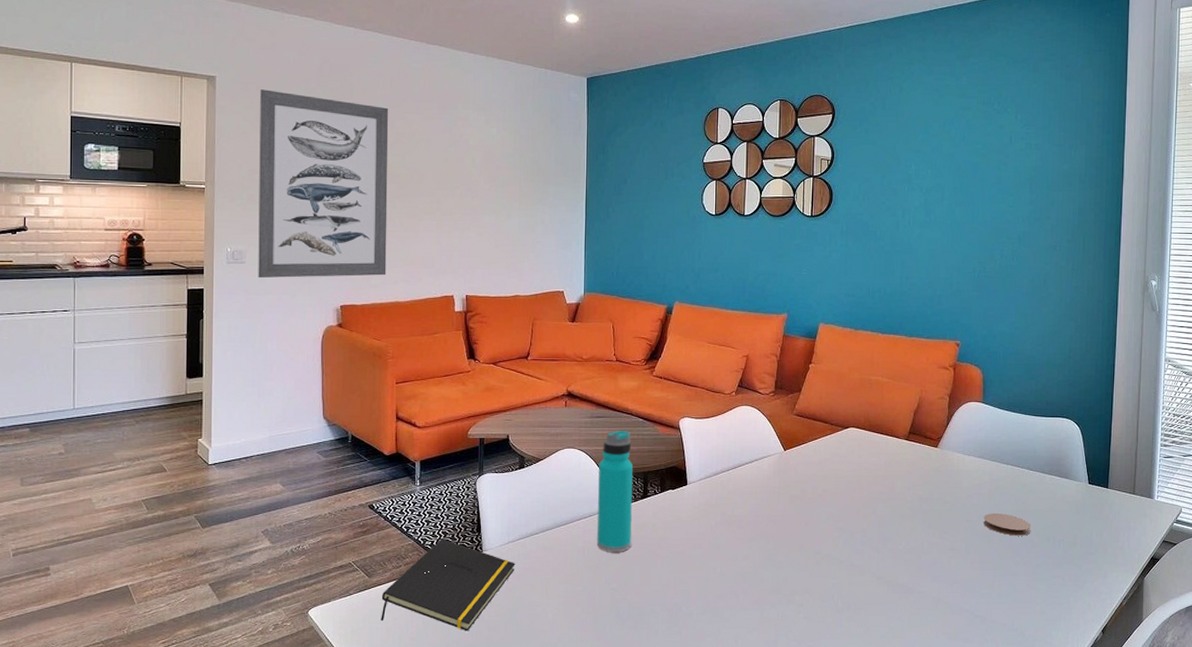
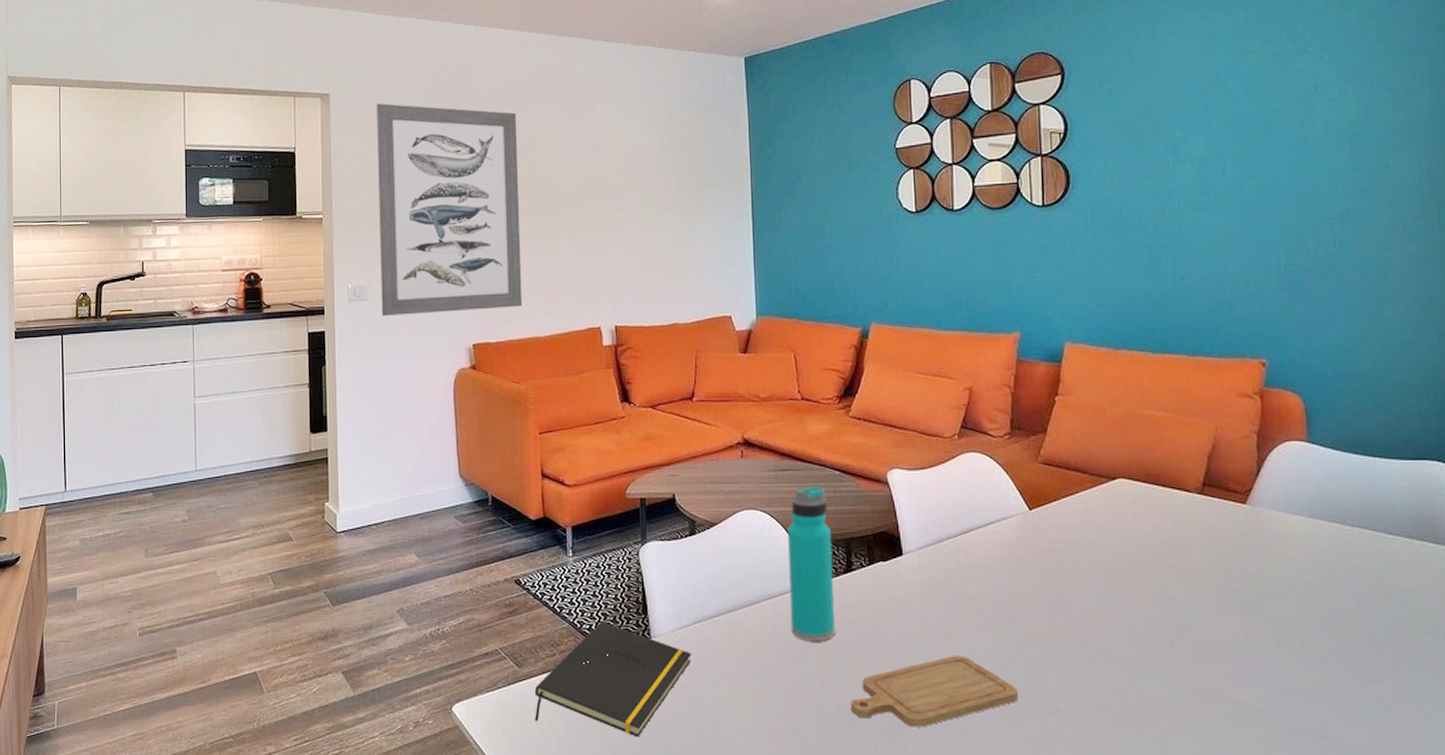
chopping board: none [639,562,766,617] -> present [850,656,1018,727]
coaster: present [984,514,1031,536] -> none [1324,595,1399,626]

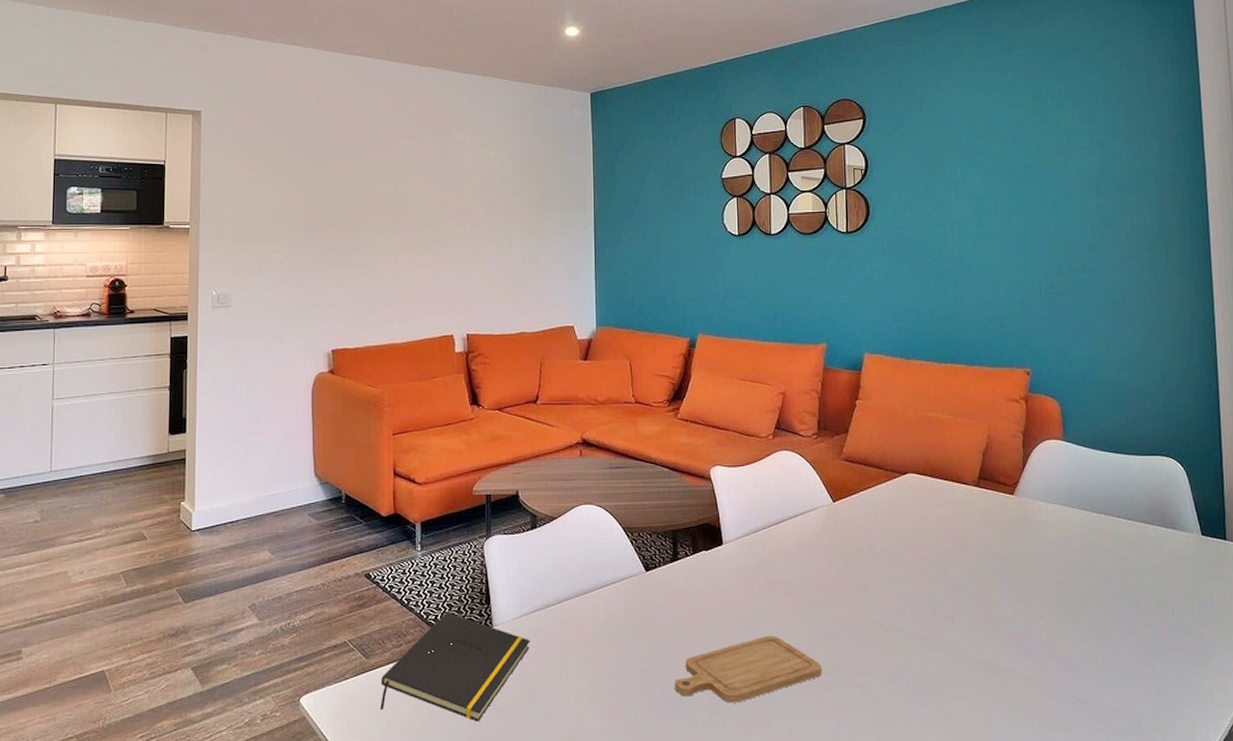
wall art: present [377,103,523,317] -> none [244,122,381,323]
water bottle: present [788,485,836,641] -> none [621,481,663,625]

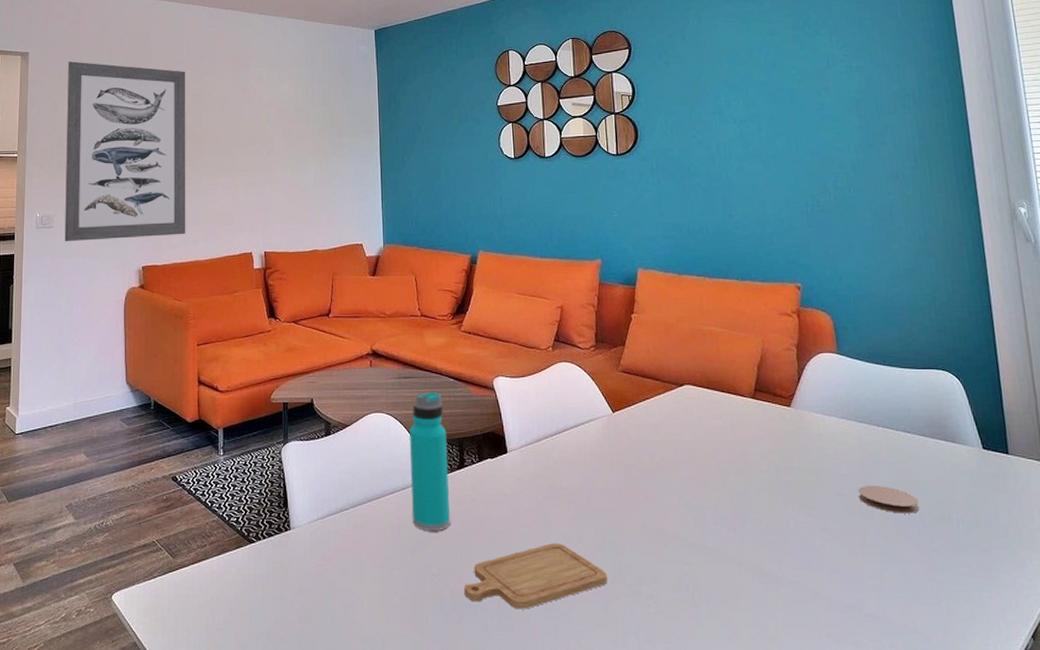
wall art: none [244,122,381,323] -> present [64,61,186,242]
notepad: present [380,612,530,722] -> none [186,514,326,622]
water bottle: none [621,481,663,625] -> present [409,391,451,531]
coaster: none [1077,573,1137,600] -> present [858,486,920,514]

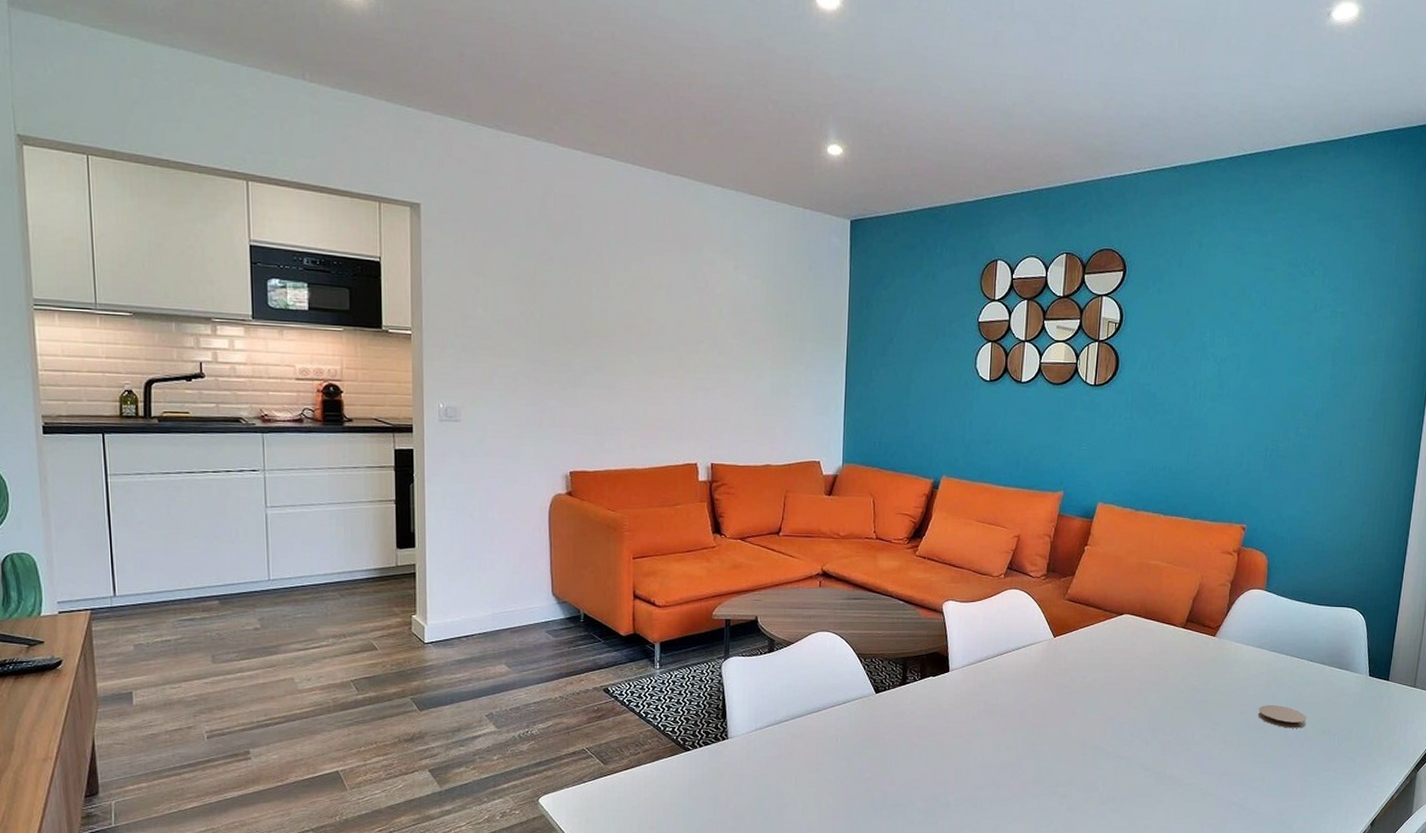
wall art: present [64,61,186,242] -> none [473,221,623,440]
water bottle: present [409,391,451,531] -> none [851,612,891,740]
chopping board: present [463,543,607,609] -> none [894,752,1028,807]

